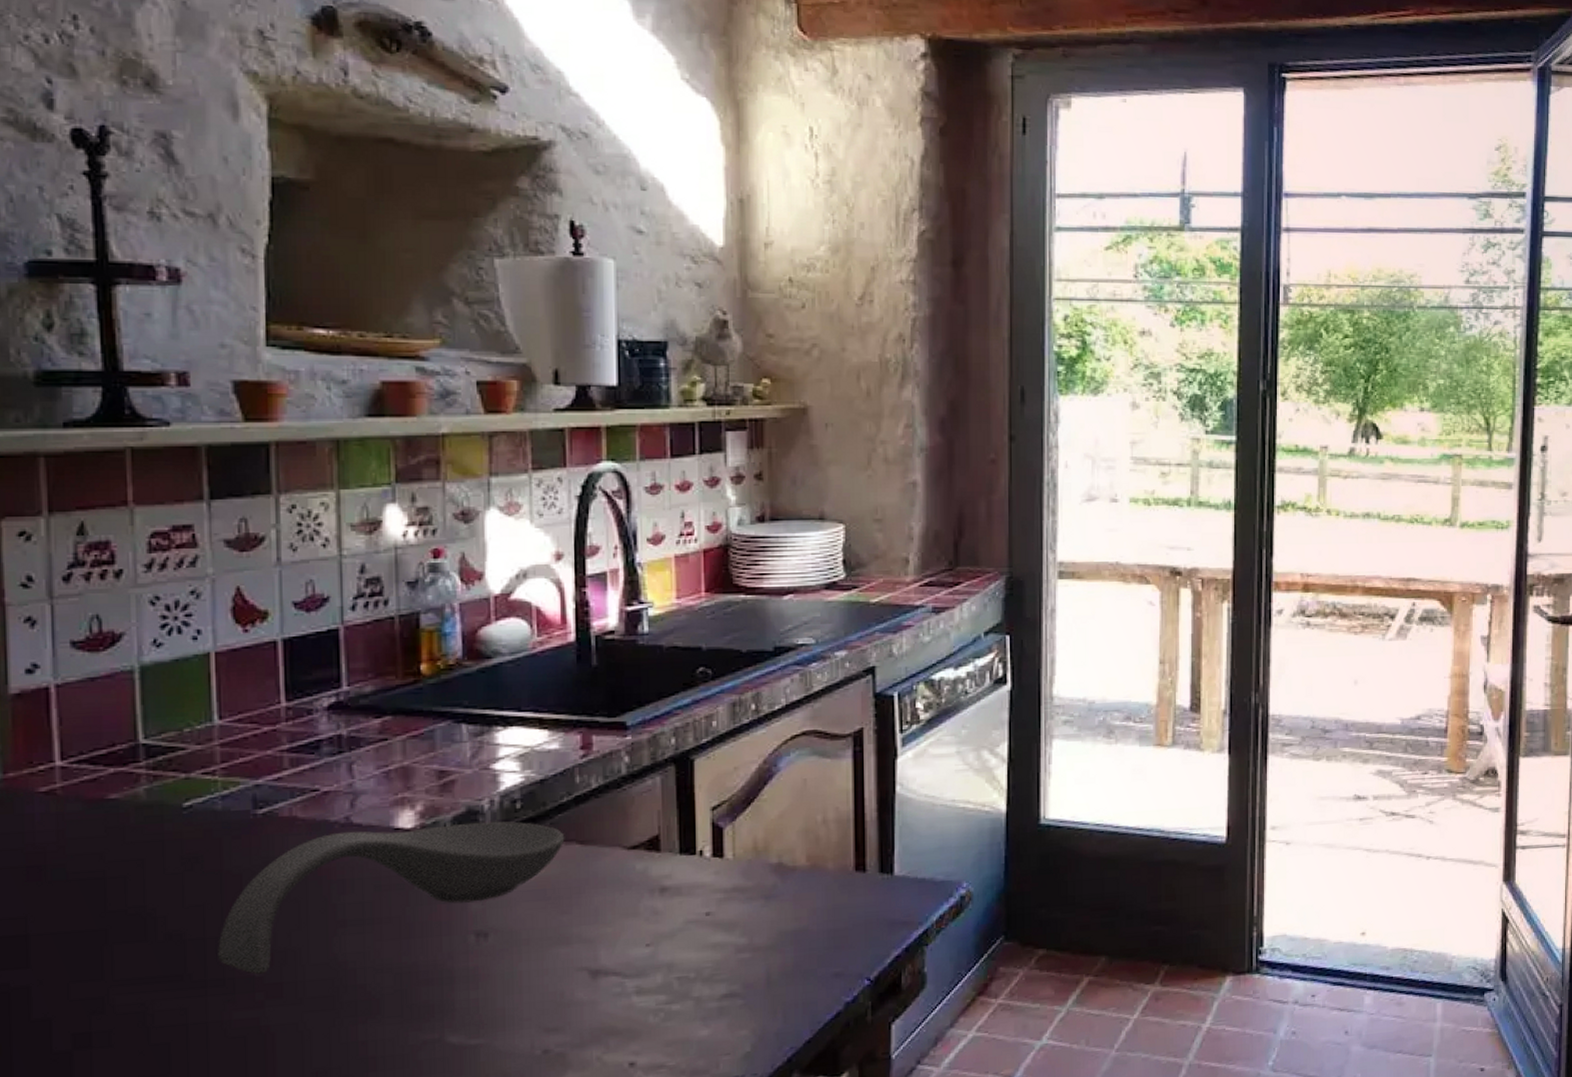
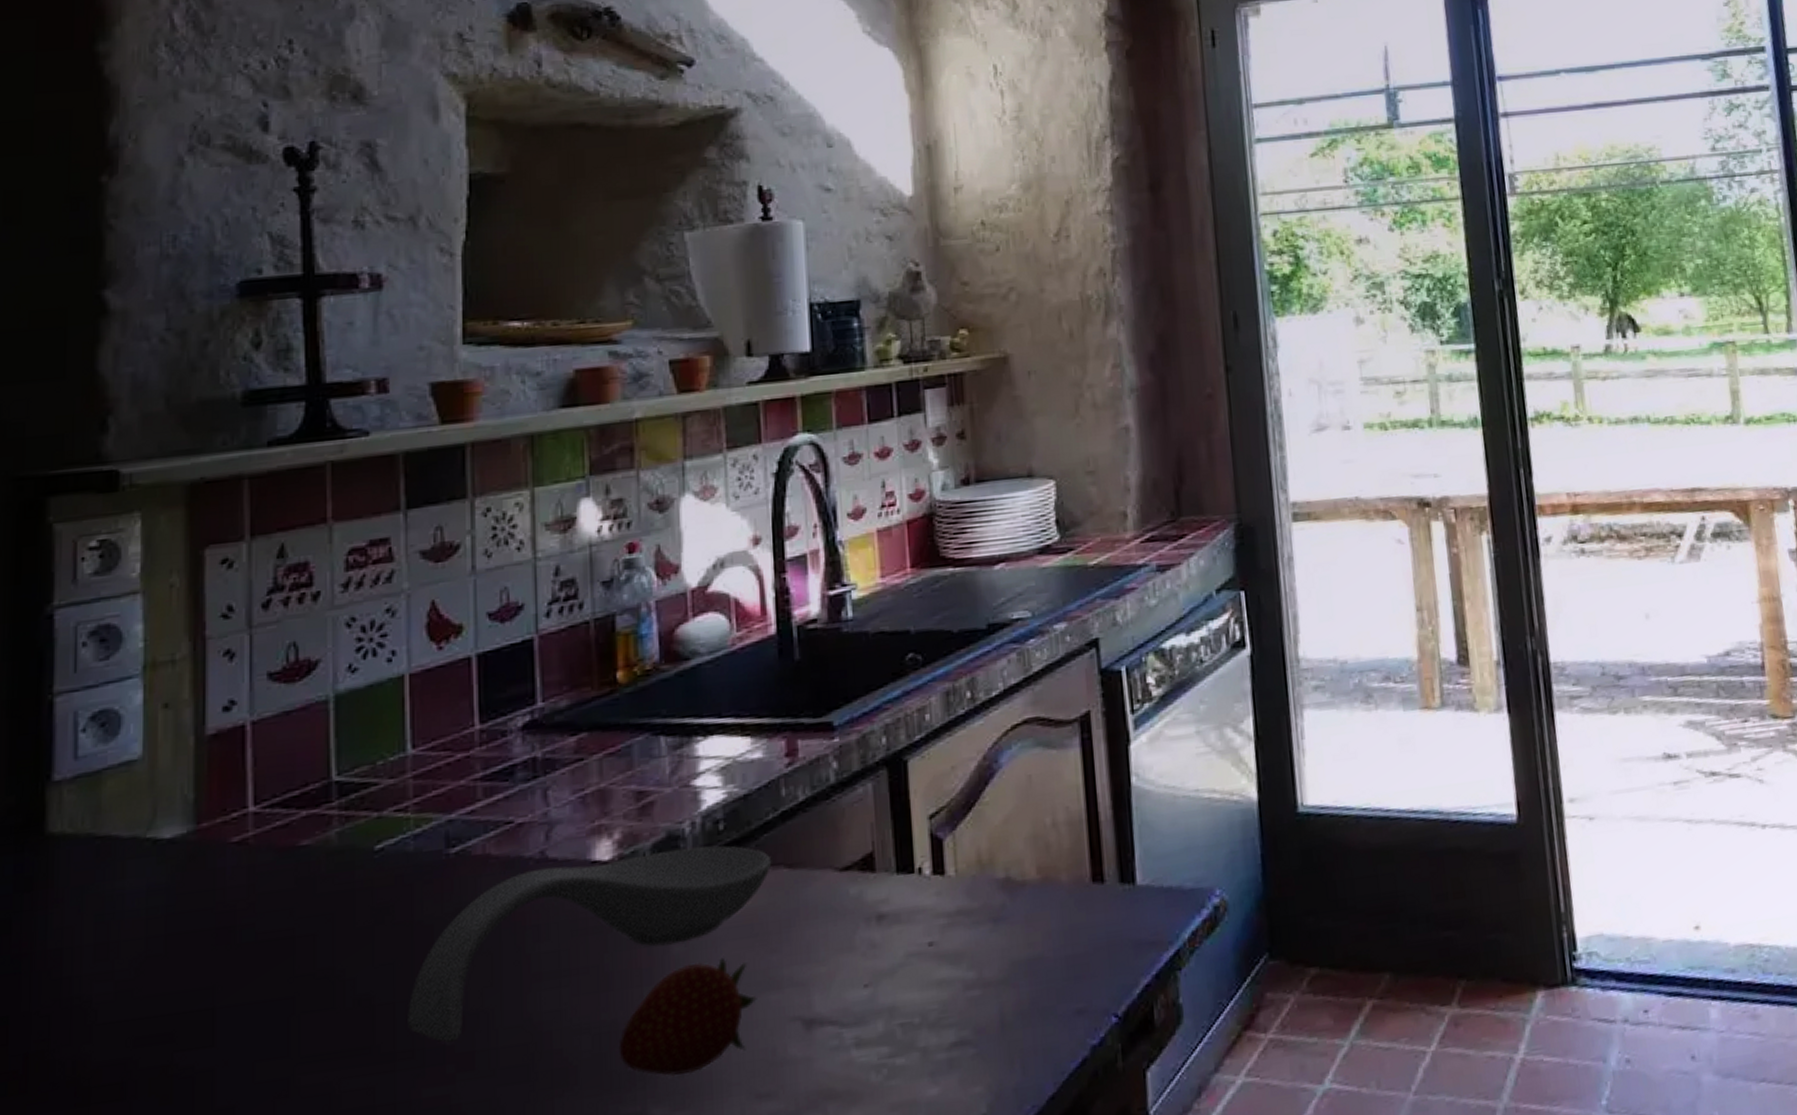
fruit: none [418,916,548,1011] -> present [618,957,757,1077]

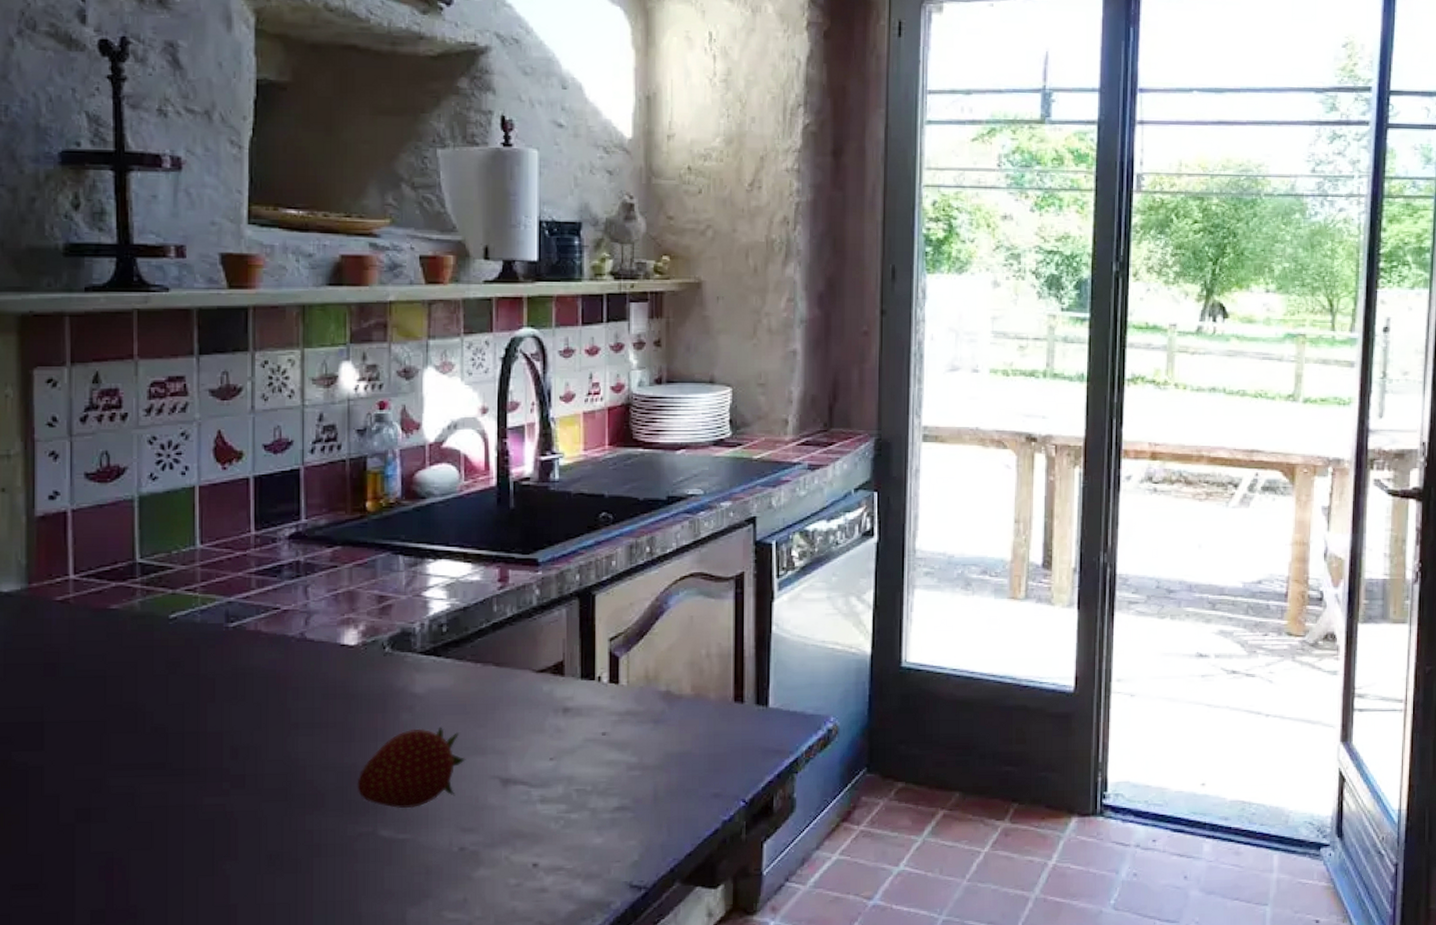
spoon rest: present [408,845,772,1043] -> none [194,642,483,766]

